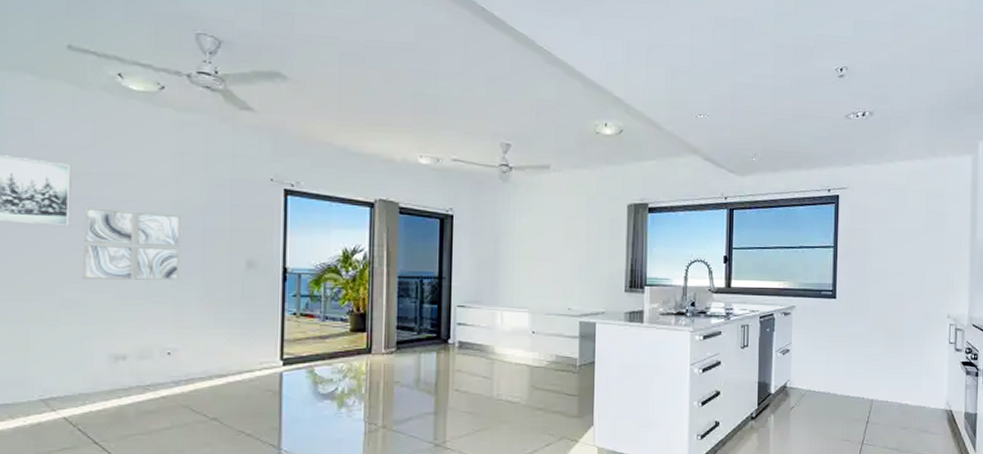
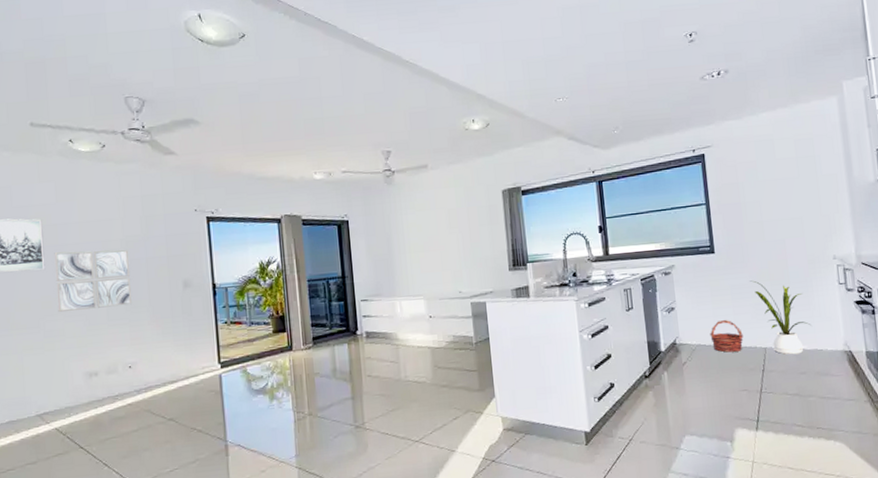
basket: none [821,367,853,401] -> present [710,319,744,353]
house plant: none [866,330,918,409] -> present [750,280,811,355]

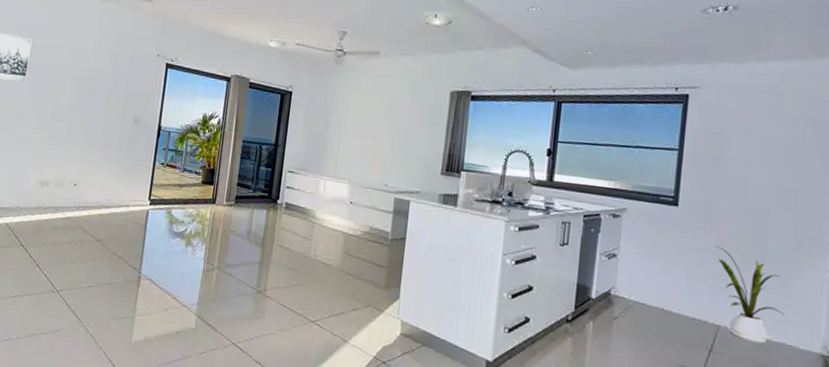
wall art: present [54,250,133,313] -> none [29,70,96,130]
basket: present [710,319,744,353] -> none [652,281,694,322]

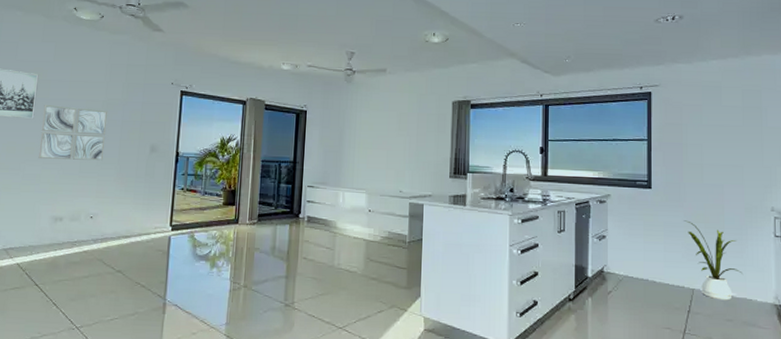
wall art: none [29,70,96,130] -> present [38,105,108,161]

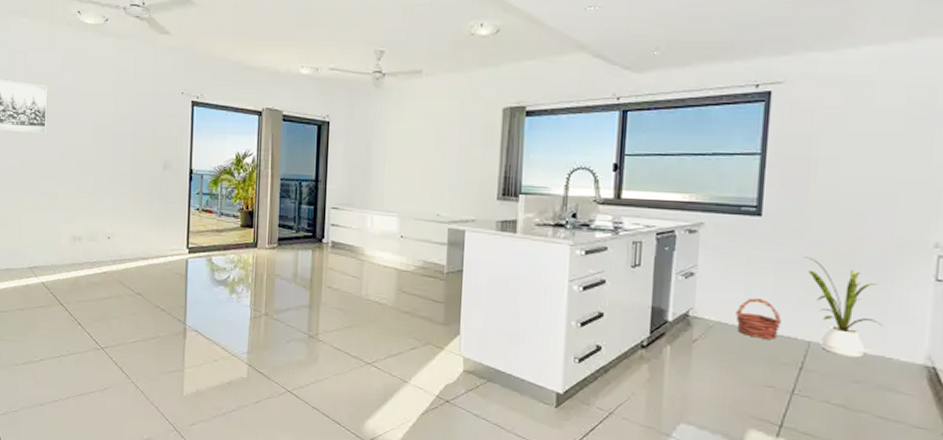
wall art: present [38,105,108,161] -> none [54,119,119,179]
basket: none [638,254,672,289] -> present [735,297,781,340]

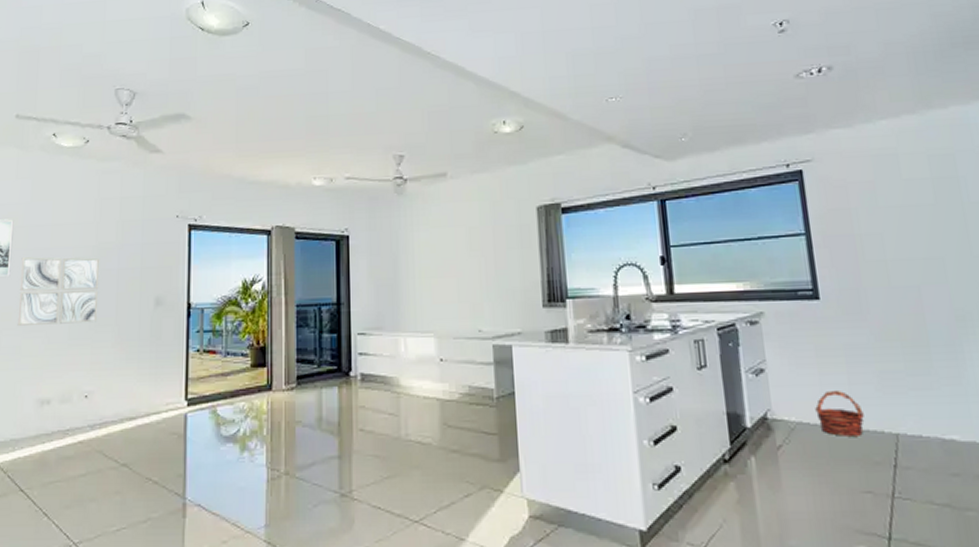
wall art: none [54,119,119,179] -> present [17,257,100,327]
house plant: present [804,256,882,358] -> none [871,339,965,447]

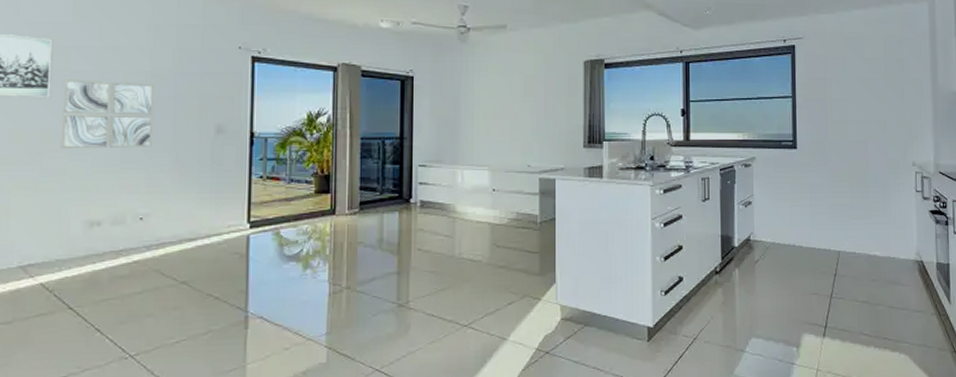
basket: present [815,389,865,436] -> none [785,218,818,253]

